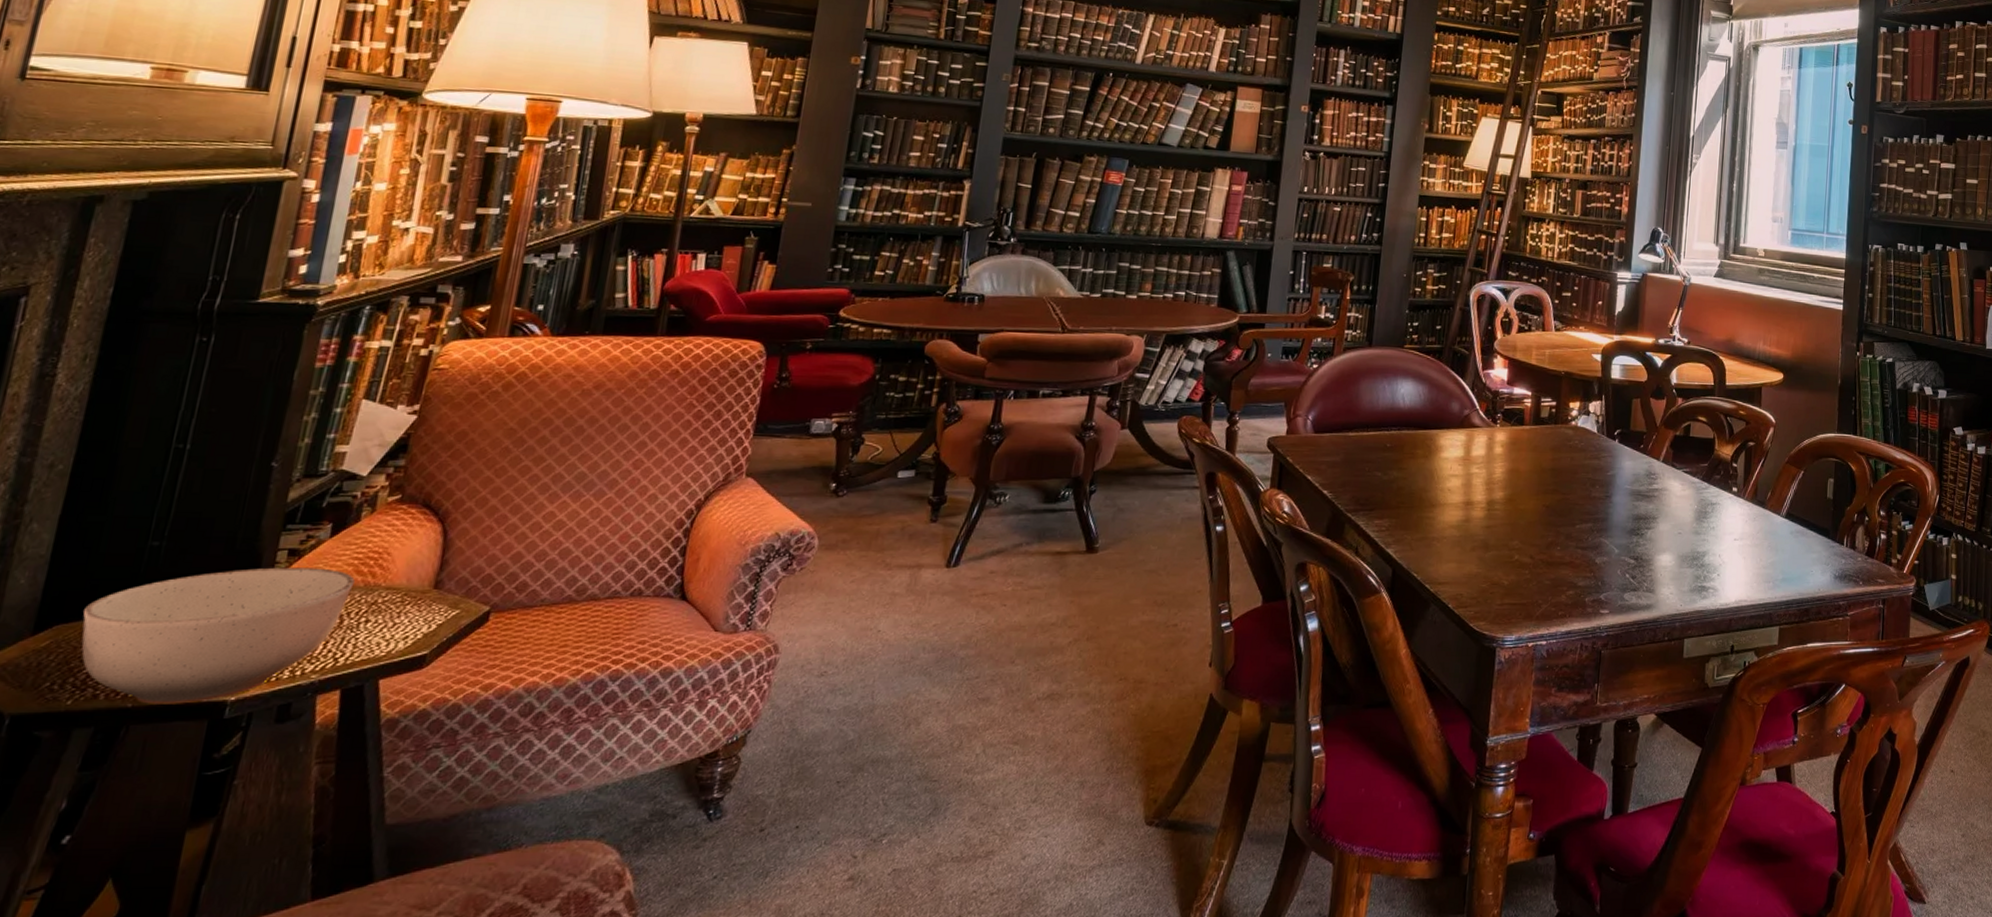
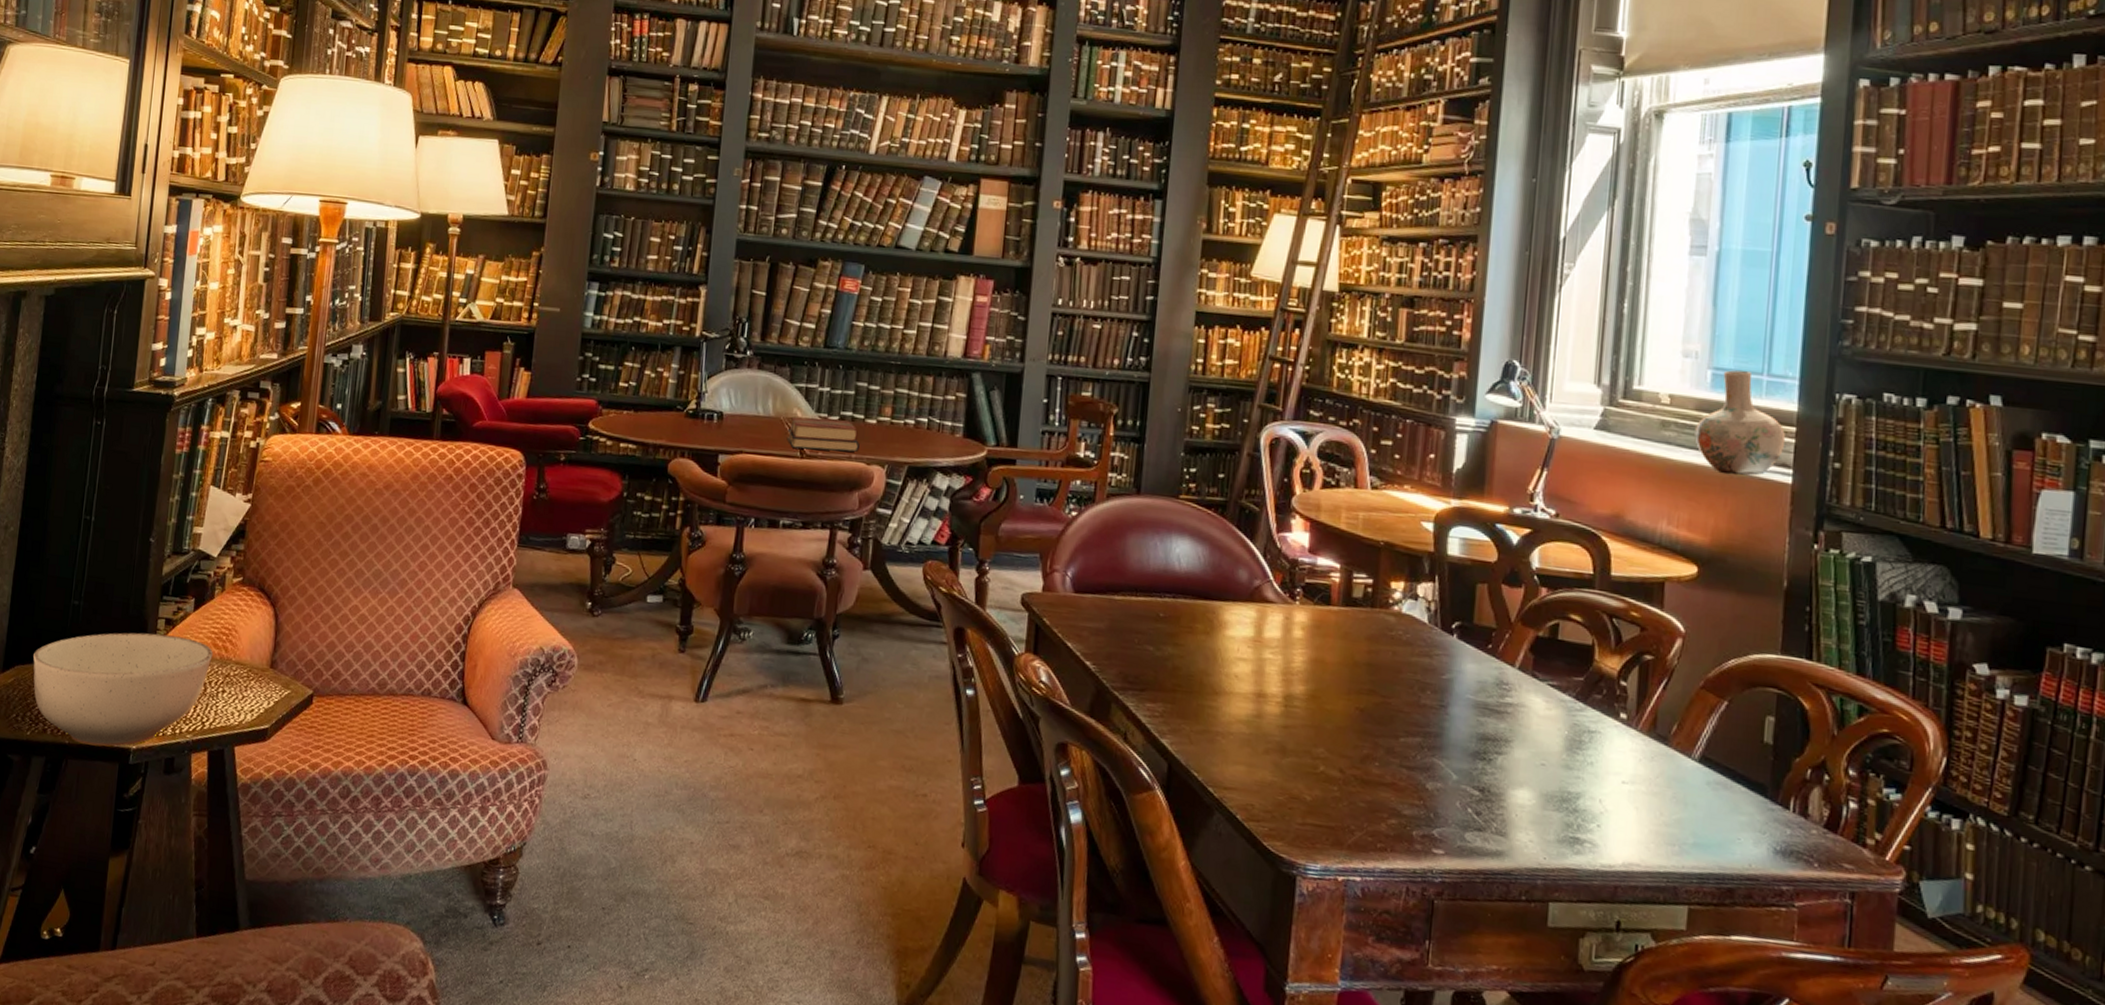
books: none [1048,296,1120,325] -> present [786,416,860,452]
vase: none [1780,230,1838,306] -> present [1694,370,1785,476]

